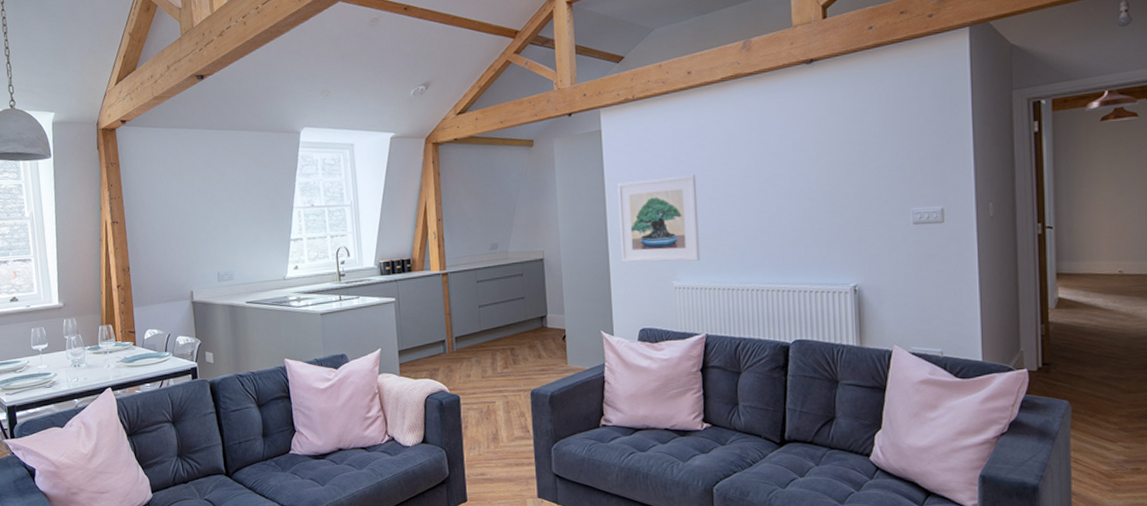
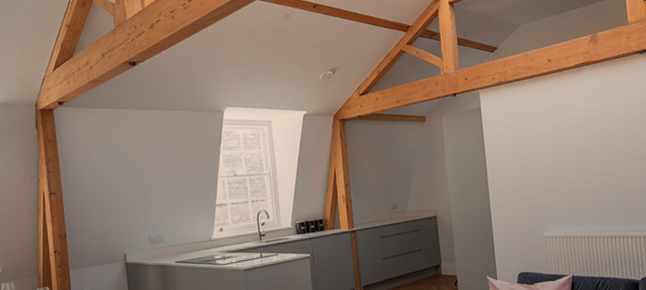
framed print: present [617,174,700,263] -> none [495,143,565,217]

